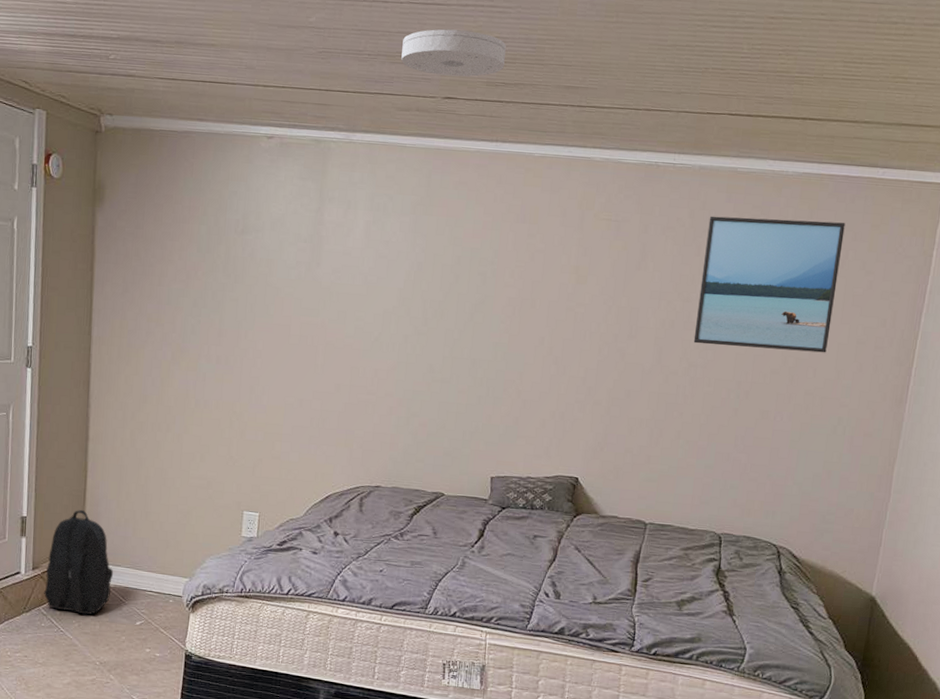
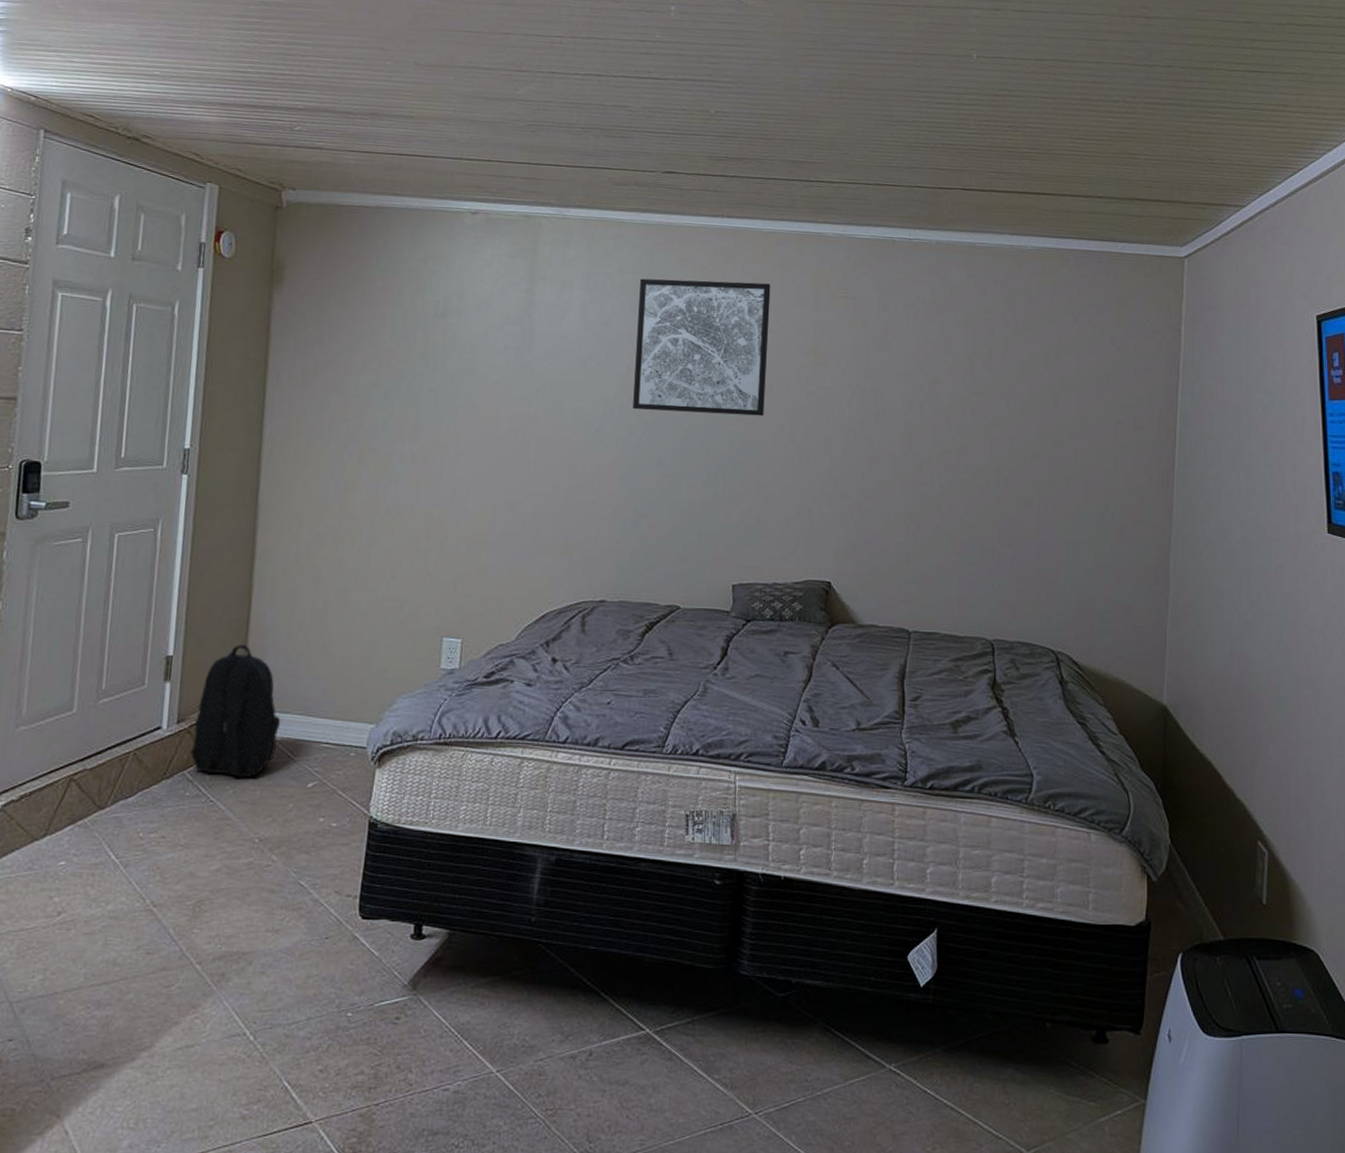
smoke detector: present [401,29,506,77] -> none [617,103,728,151]
wall art: none [409,200,539,329] -> present [633,278,771,416]
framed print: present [693,216,845,353] -> none [945,292,1090,435]

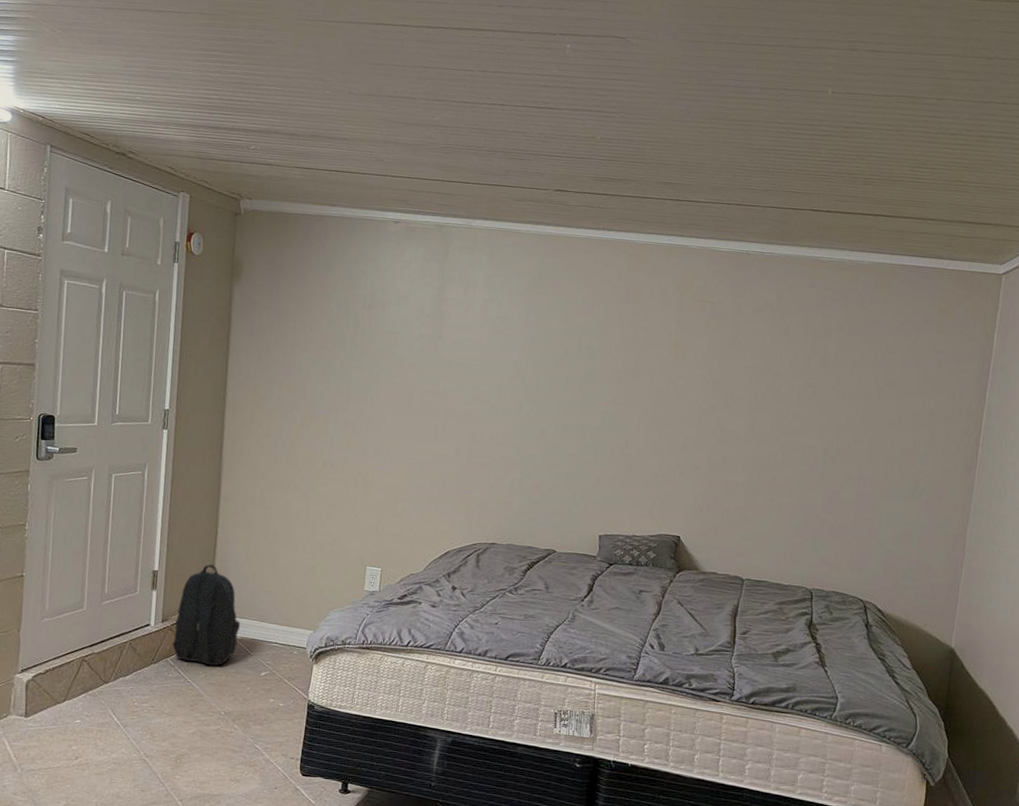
wall art: present [633,278,771,416] -> none [523,281,642,399]

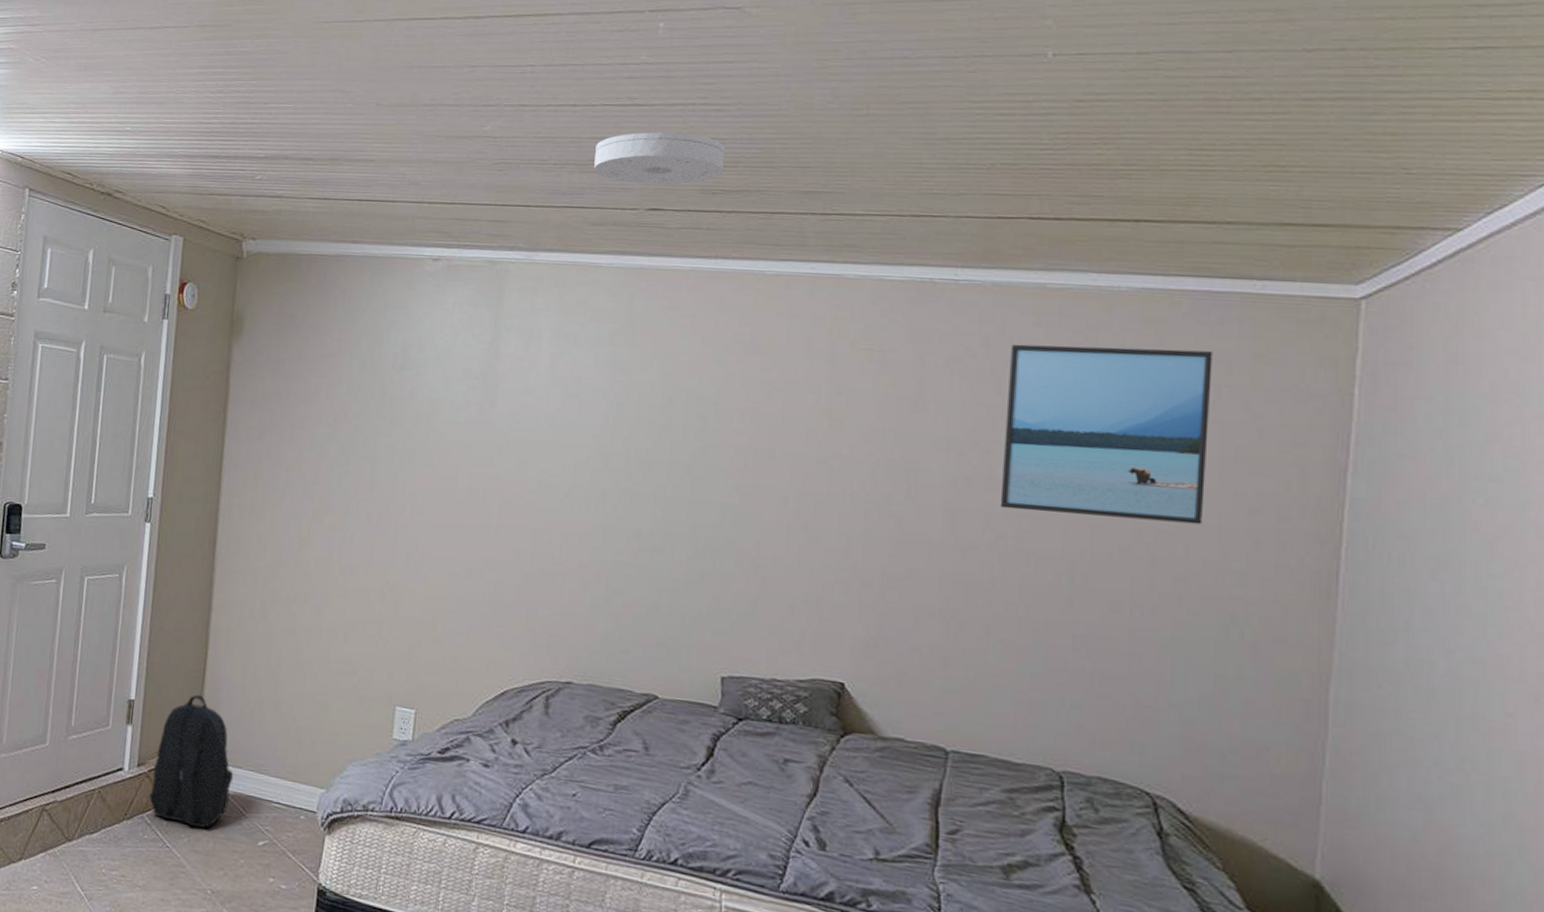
smoke detector: none [517,130,611,172] -> present [594,132,725,185]
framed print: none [783,299,916,424] -> present [1000,344,1213,525]

